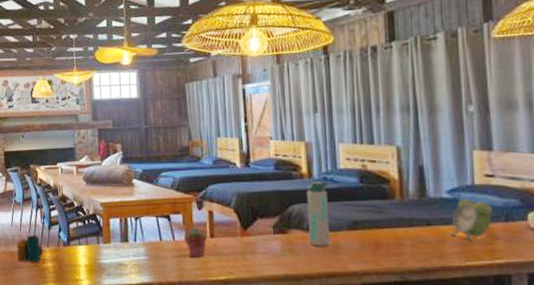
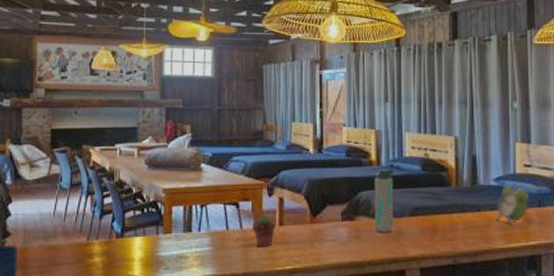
candle: present [17,235,43,263] -> none [58,226,90,258]

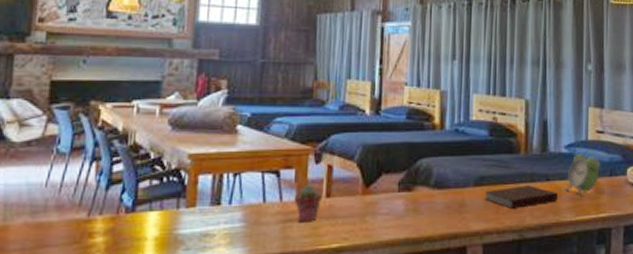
water bottle: present [374,168,396,233] -> none [434,133,462,205]
notebook: none [419,215,489,236] -> present [484,185,559,208]

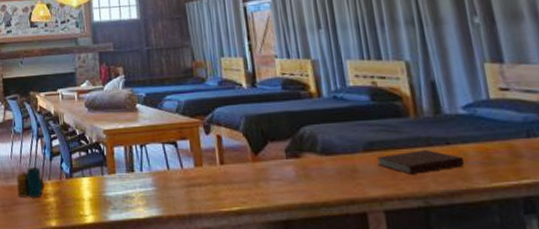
candle: none [48,198,92,238] -> present [16,167,44,198]
potted succulent: present [295,186,322,223] -> none [193,154,216,187]
alarm clock: present [564,150,601,195] -> none [470,110,514,160]

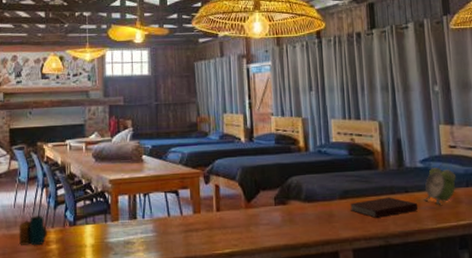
alarm clock: none [470,110,514,160] -> present [423,163,457,205]

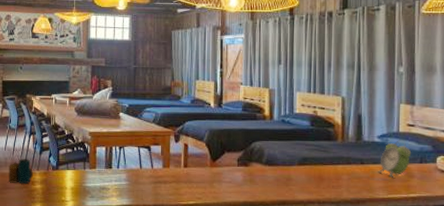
notebook: present [349,197,419,218] -> none [307,167,372,185]

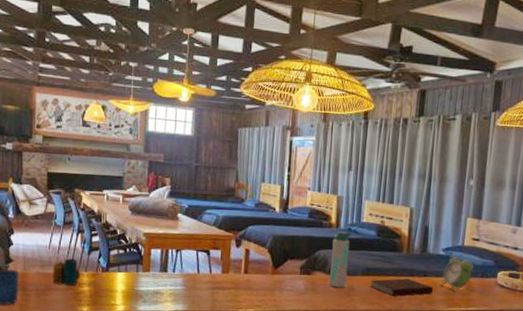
water bottle: none [266,122,287,178] -> present [328,231,354,288]
notebook: none [307,167,372,185] -> present [370,278,434,296]

